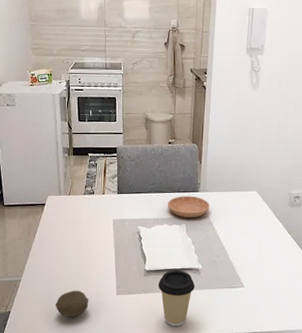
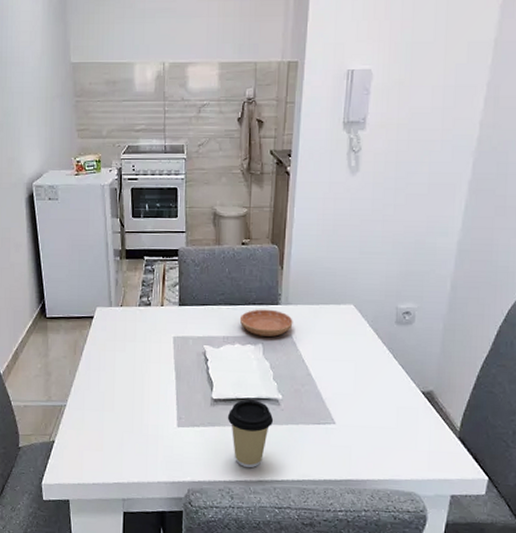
fruit: present [55,290,89,317] -> none [105,419,145,451]

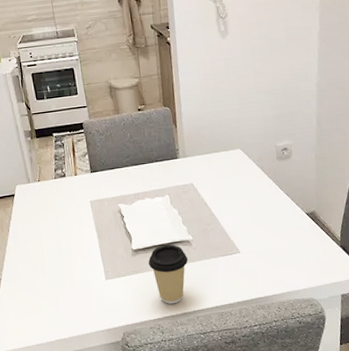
saucer: present [239,309,293,337] -> none [145,163,193,188]

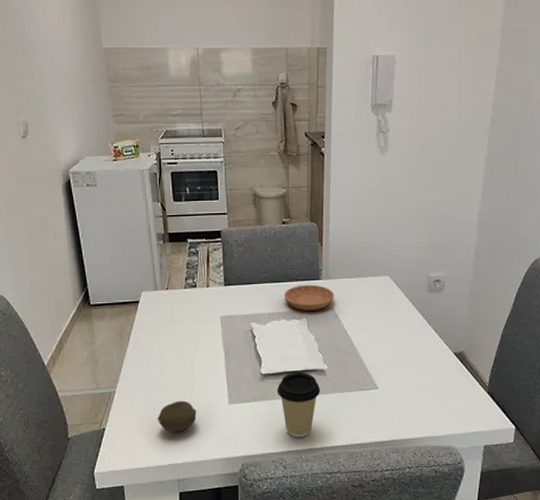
fruit: none [41,281,78,311] -> present [157,400,197,432]
saucer: none [145,163,193,188] -> present [283,284,334,311]

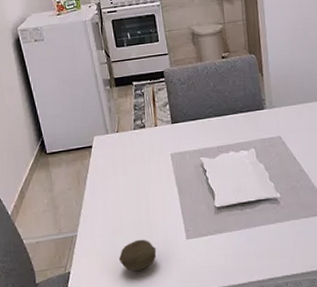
coffee cup: present [276,372,321,438] -> none [232,202,276,268]
saucer: present [283,284,334,311] -> none [230,114,280,141]

